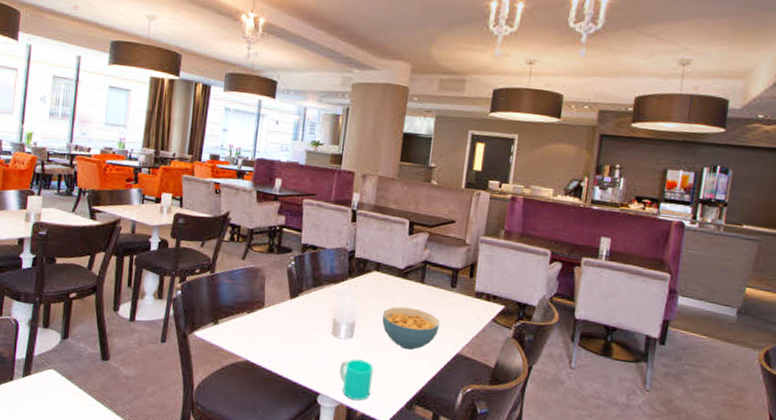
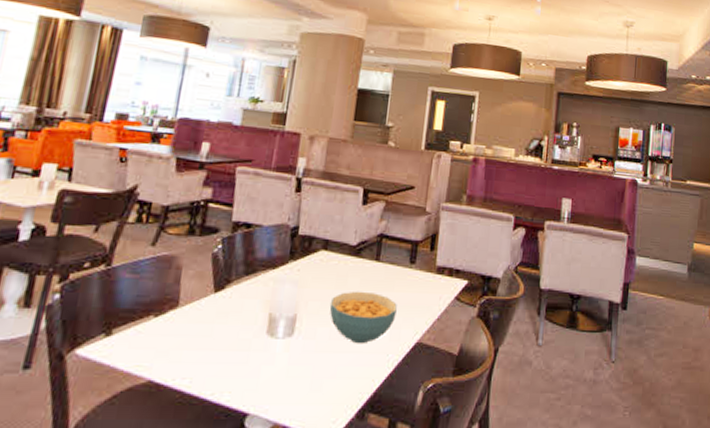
cup: present [339,359,374,401] -> none [275,362,318,417]

